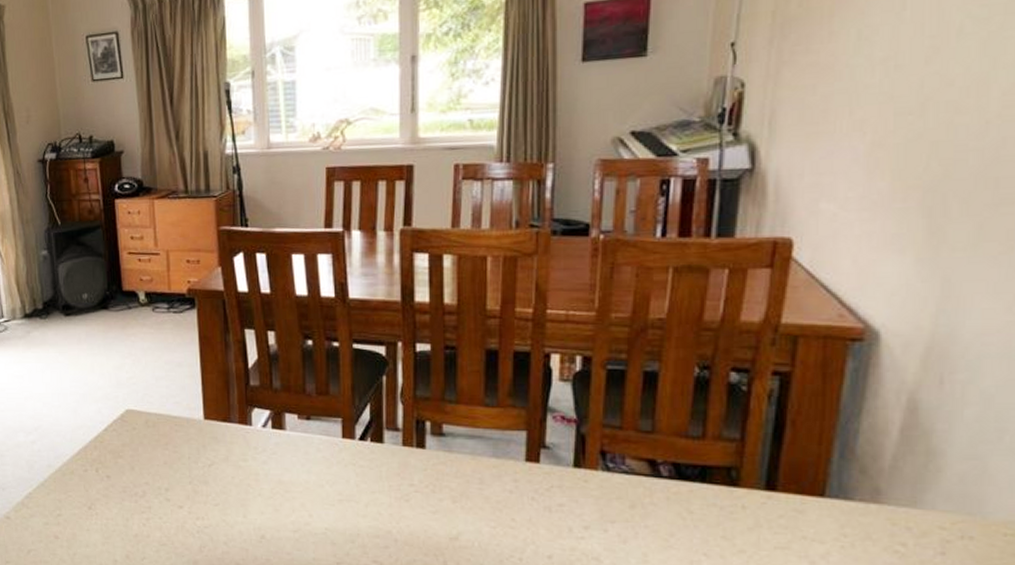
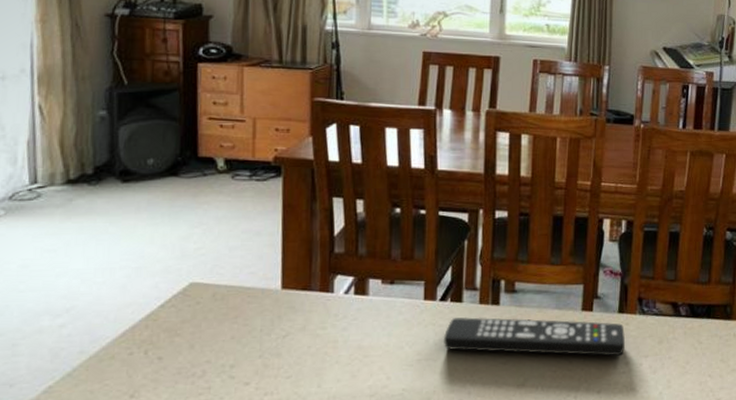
remote control: none [364,459,584,518] -> present [443,317,626,356]

